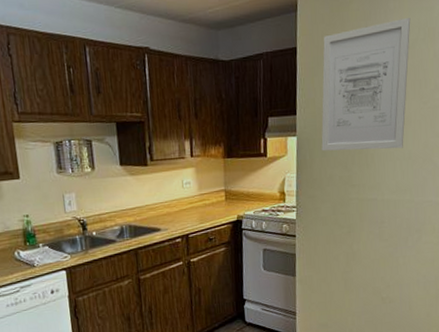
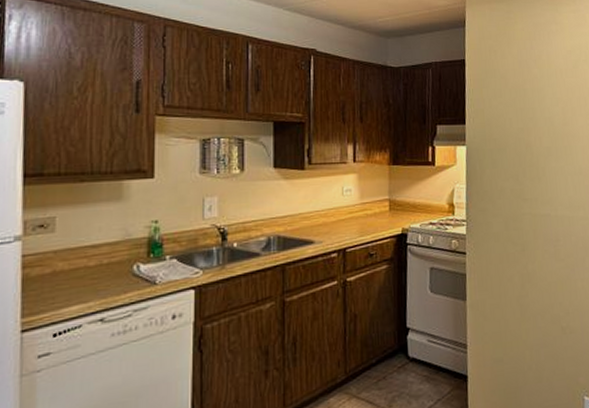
wall art: present [321,17,411,151] -> none [491,40,574,163]

